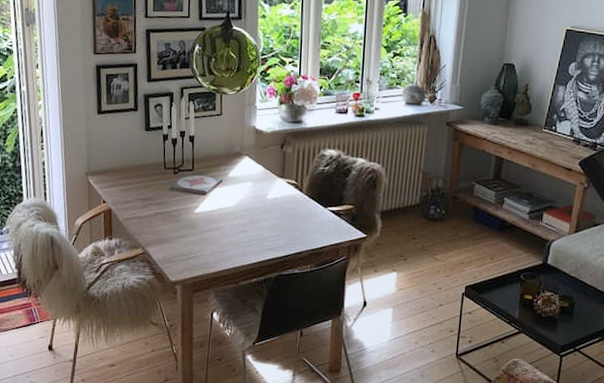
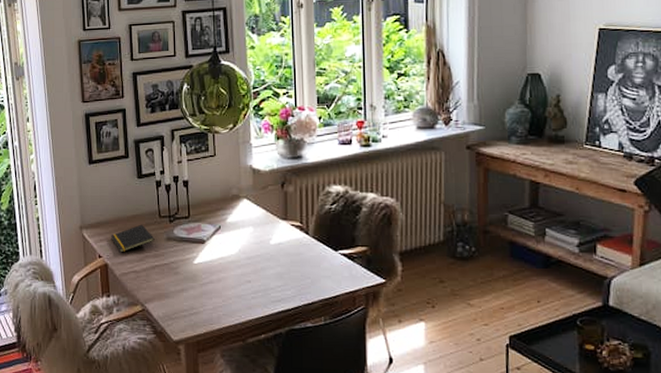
notepad: none [115,174,159,200] -> present [110,224,155,253]

